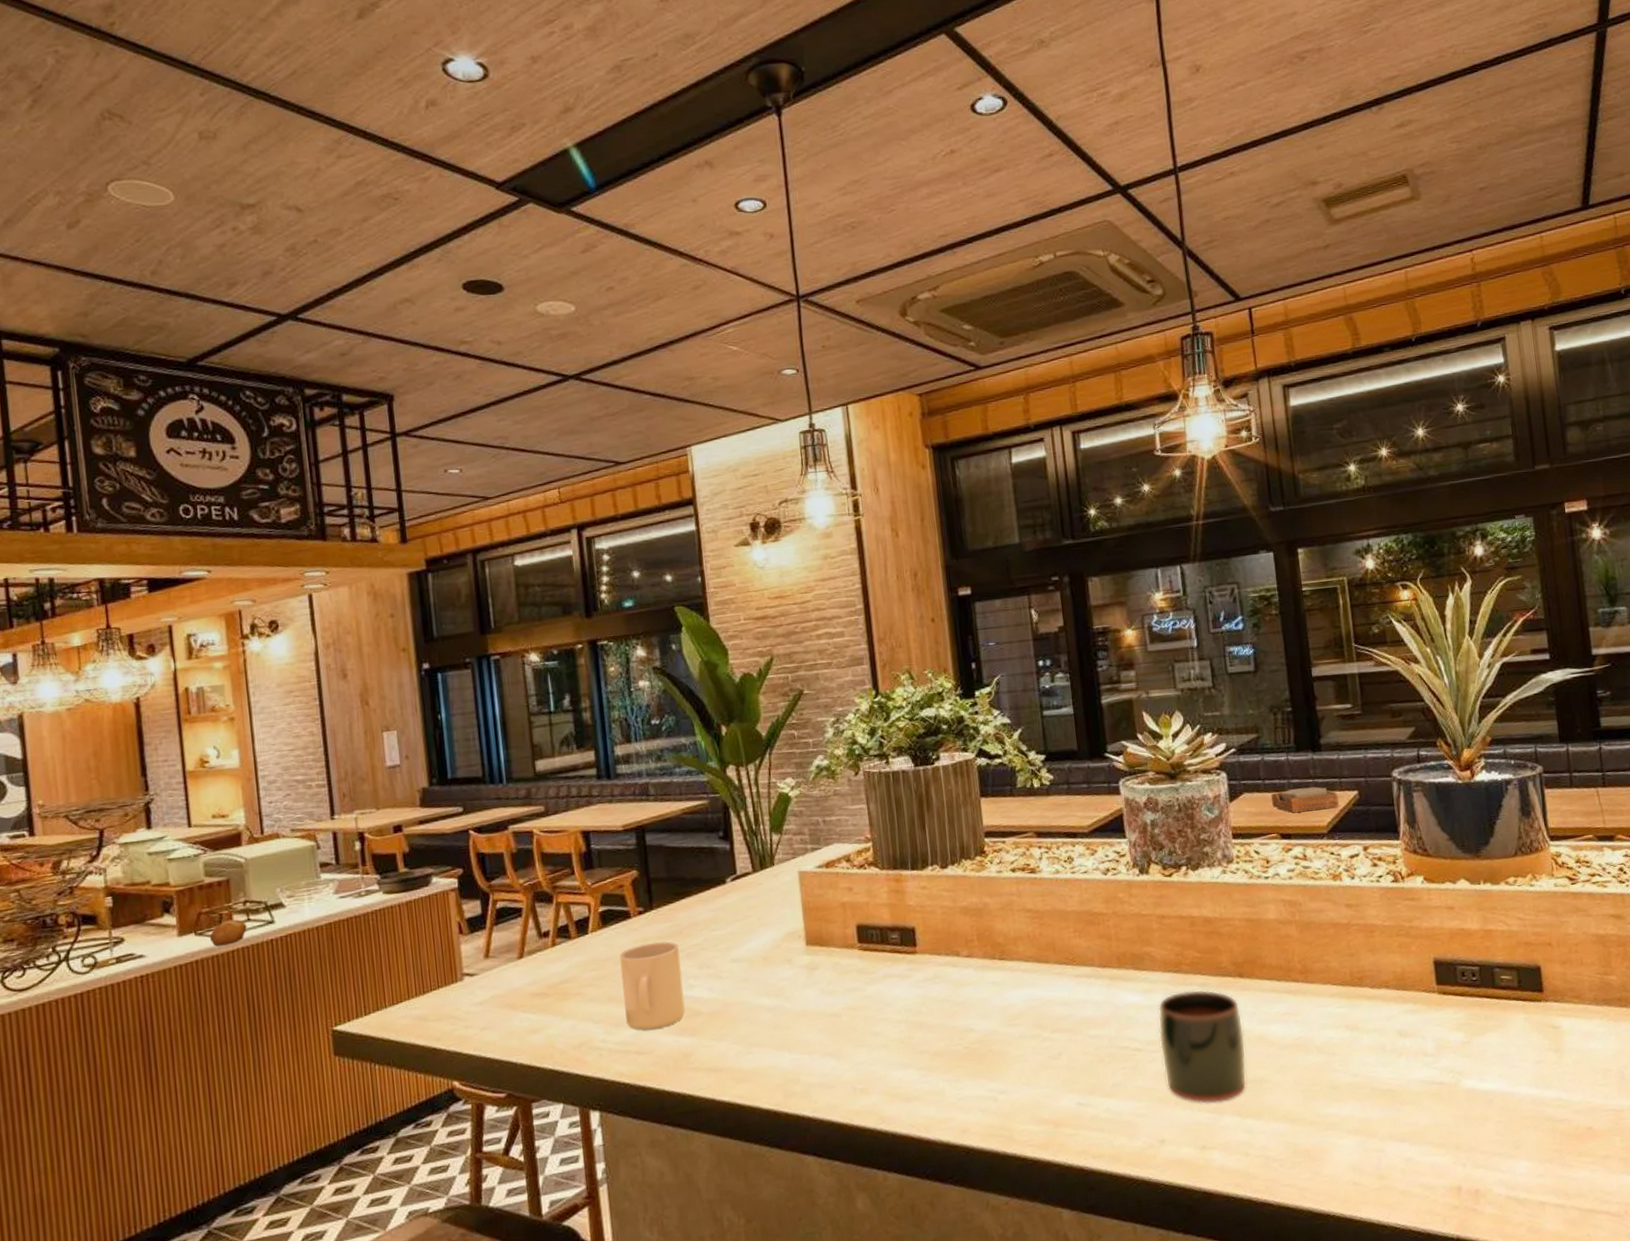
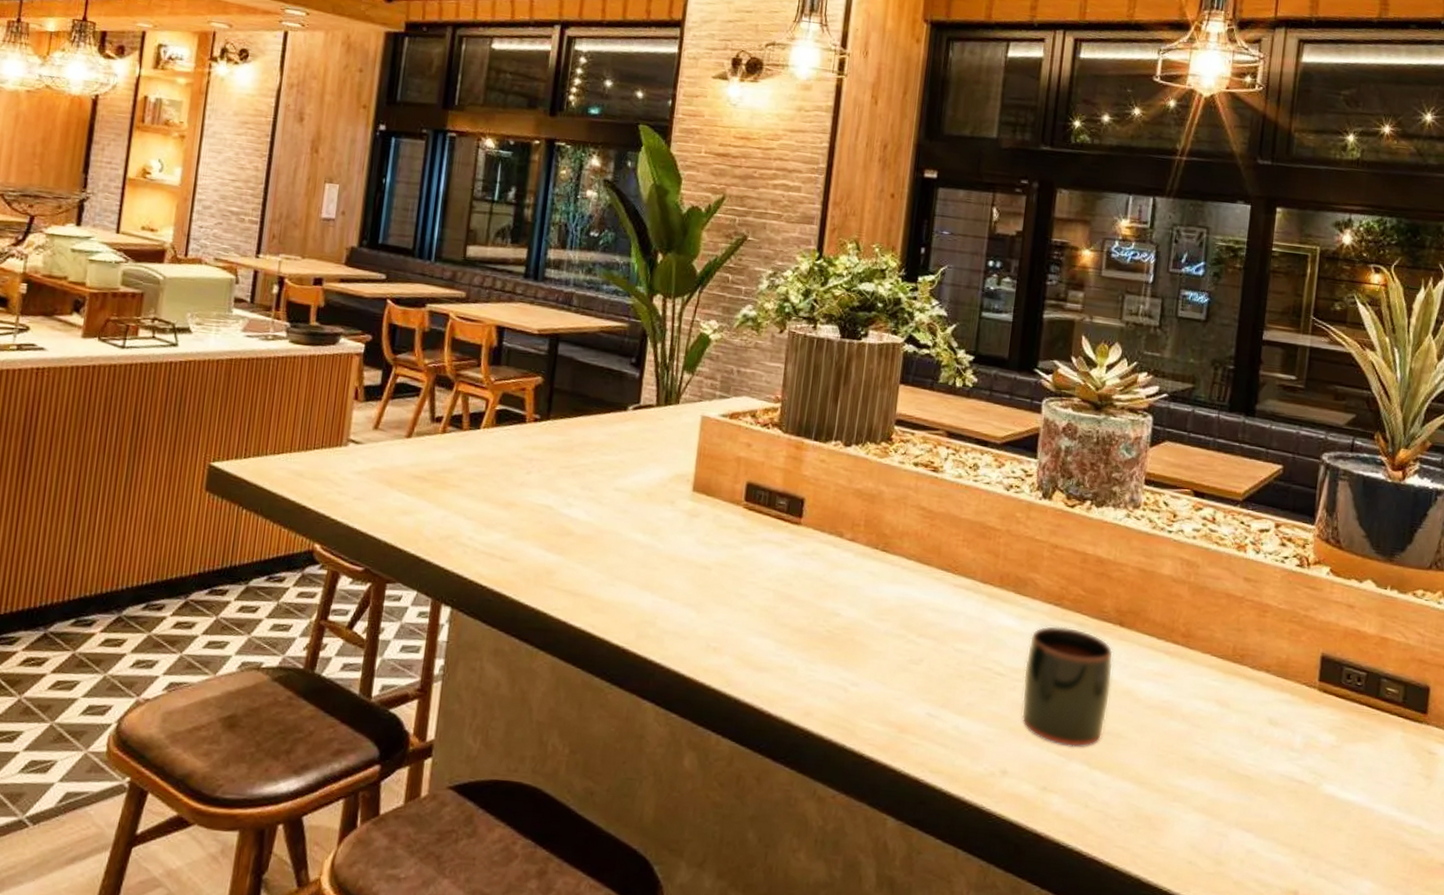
bread roll: present [209,919,247,947] -> none [111,333,151,358]
cup: present [619,941,685,1030] -> none [497,451,566,539]
napkin holder: present [1270,787,1339,813] -> none [1192,448,1262,478]

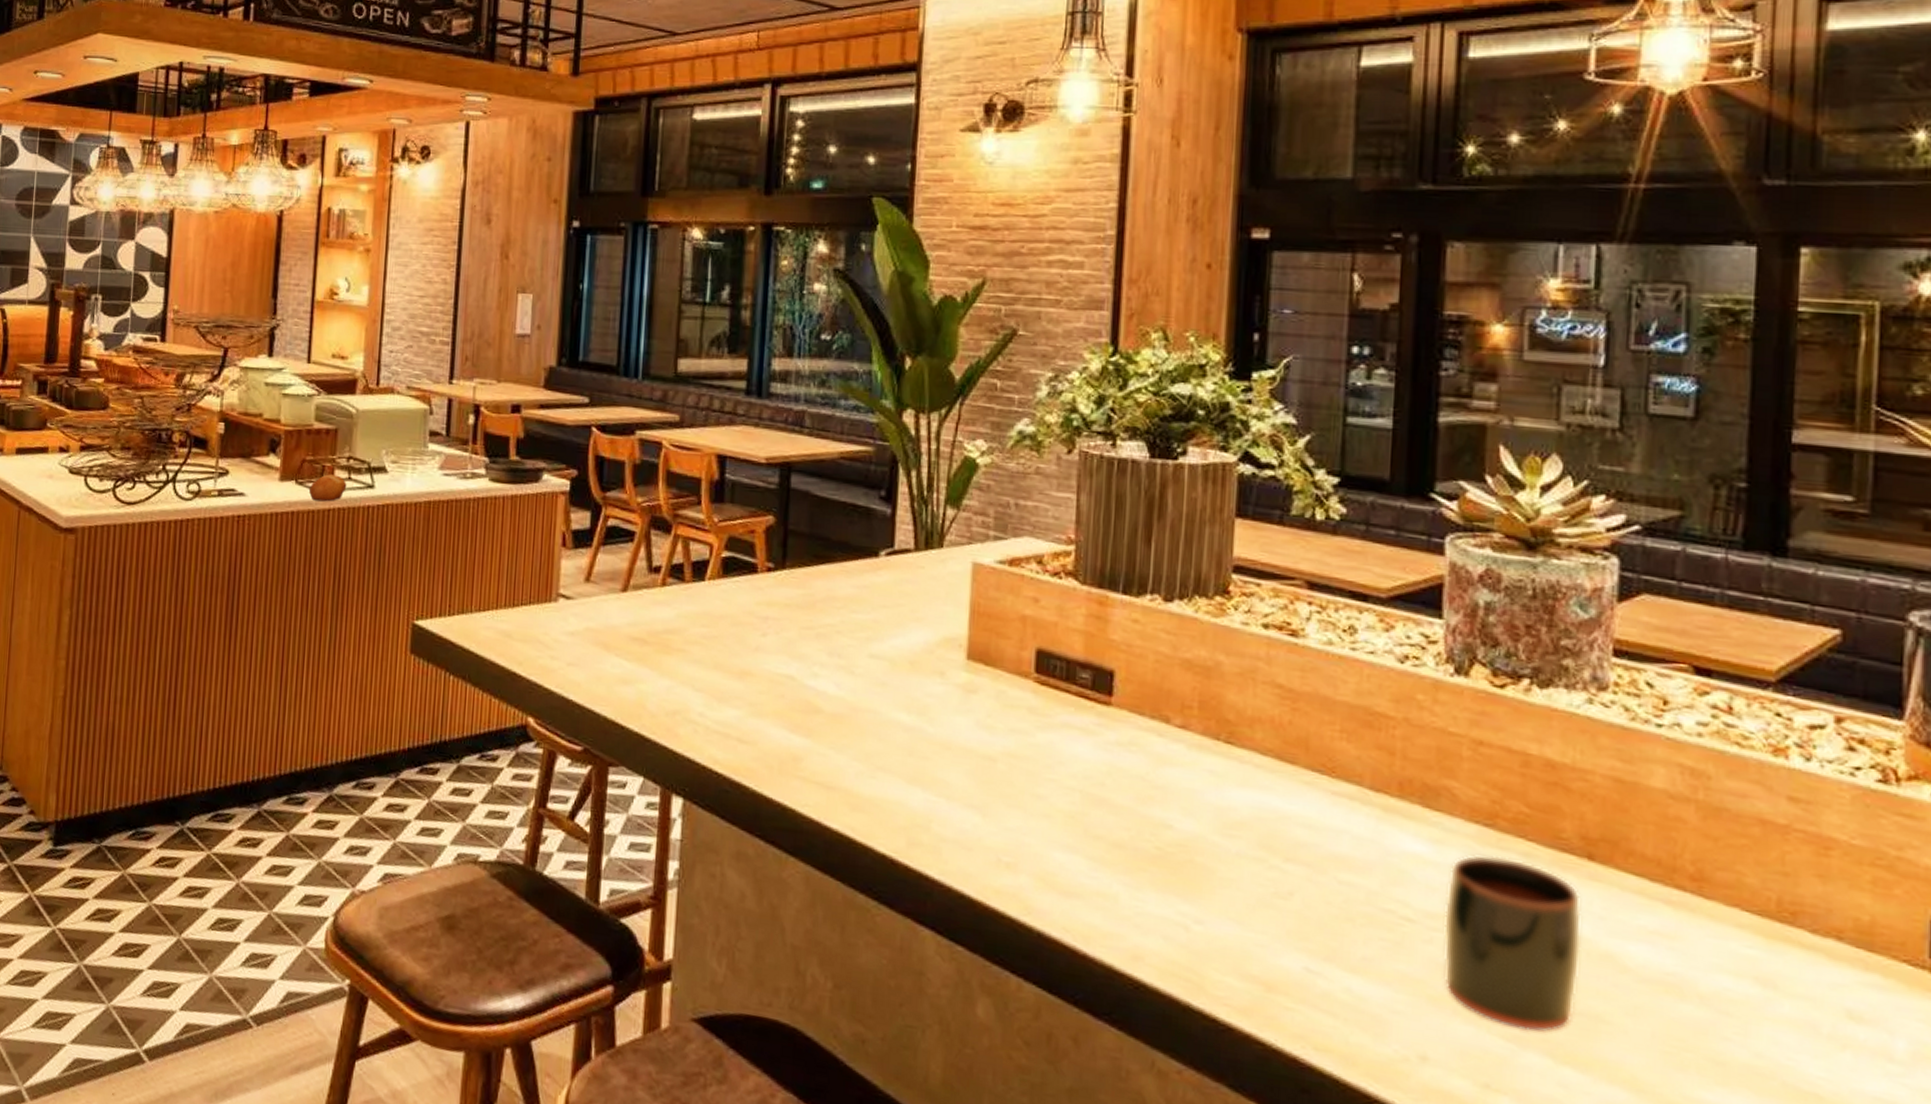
bread roll: none [111,333,151,358] -> present [308,474,347,502]

